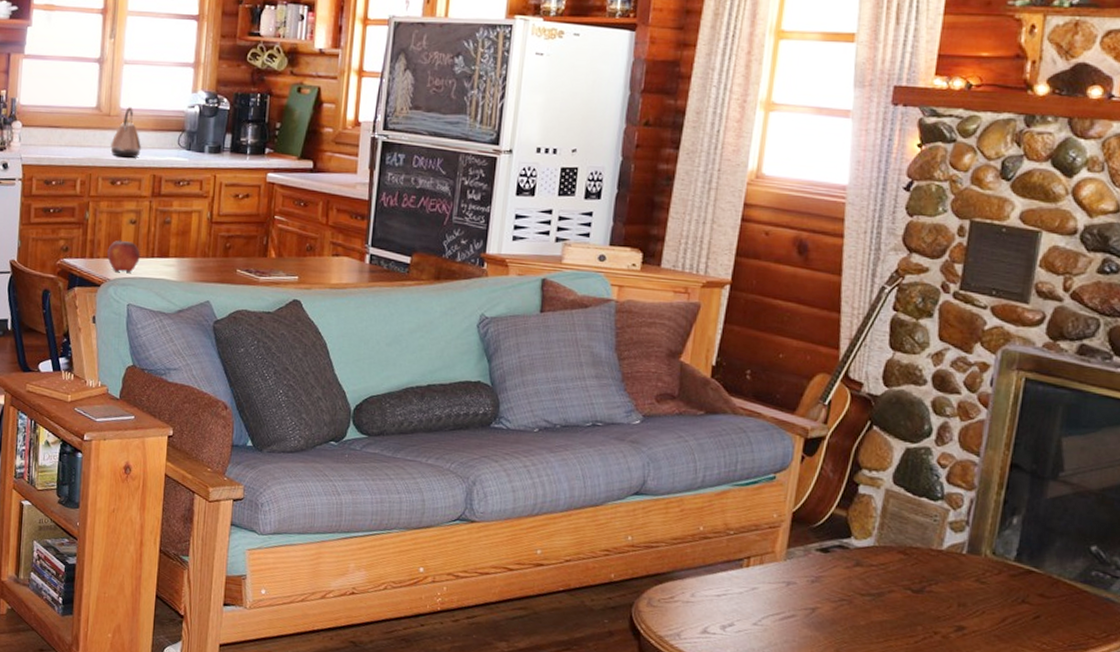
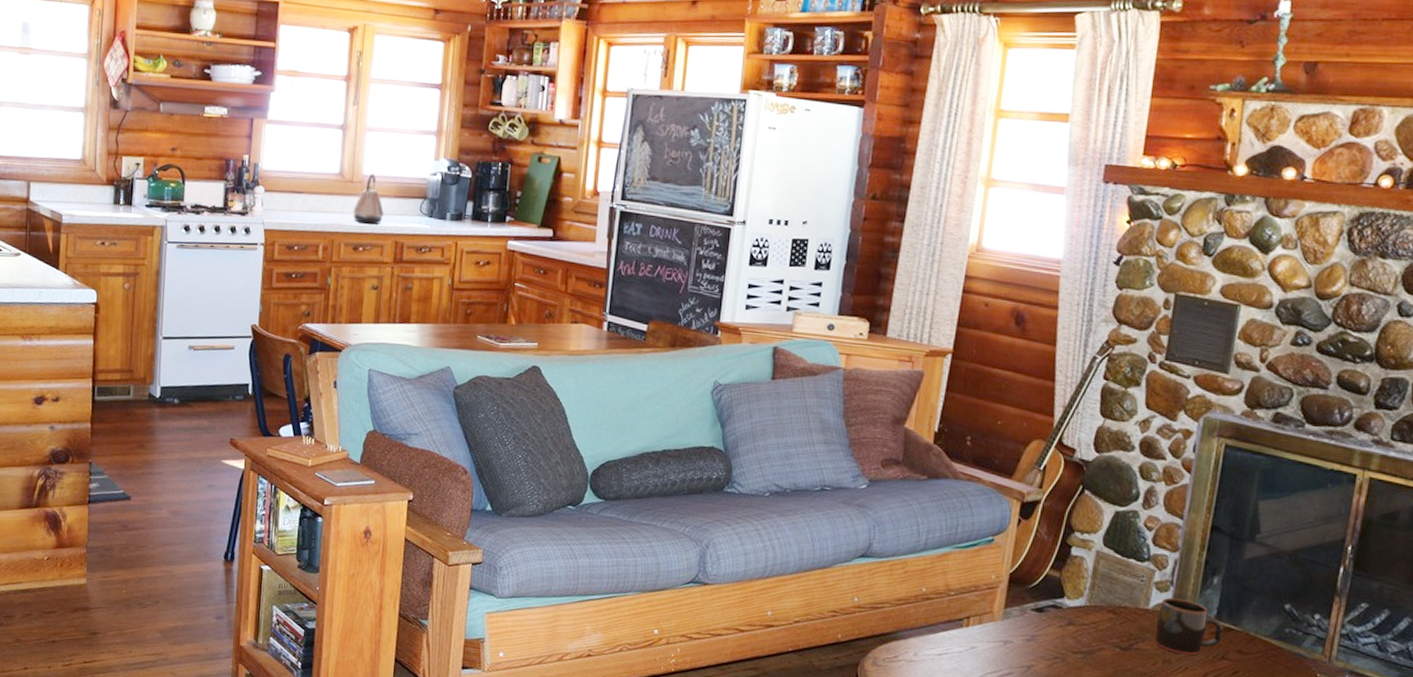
fruit: present [107,238,140,273] -> none [349,304,382,338]
mug: none [950,538,1023,599] -> present [1155,597,1223,656]

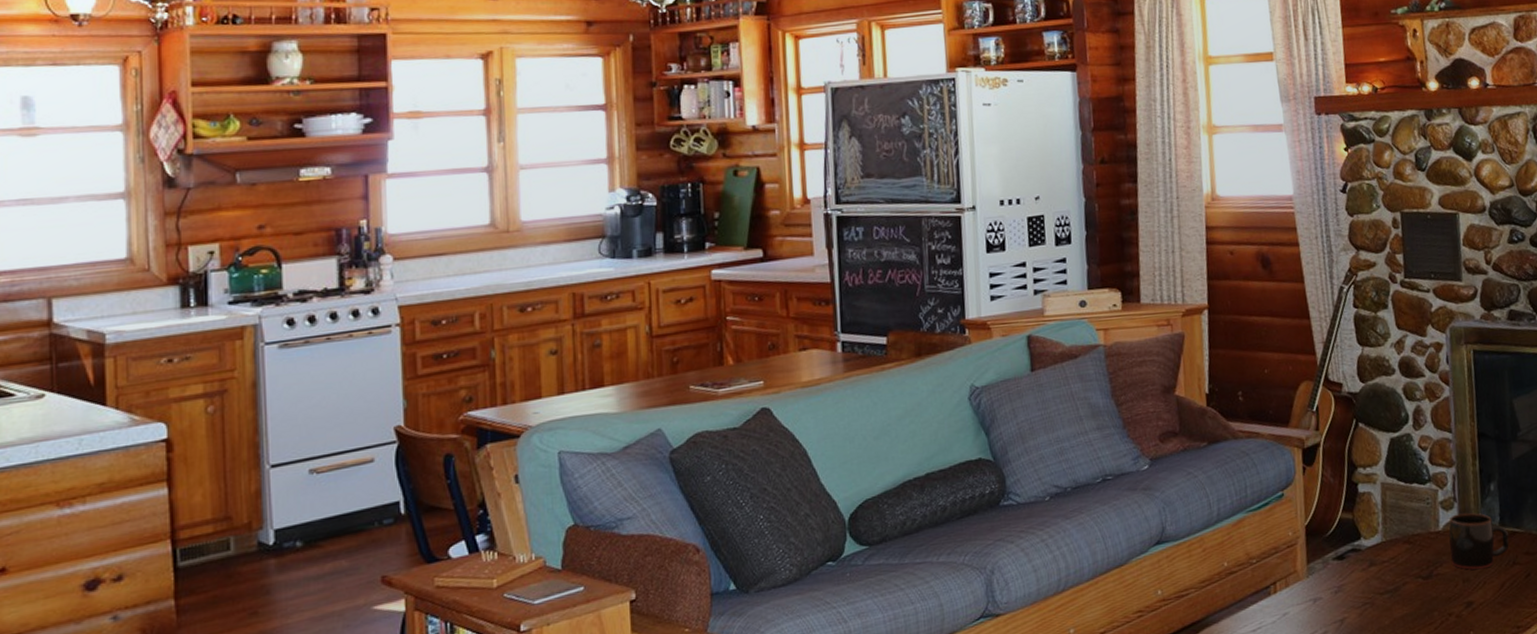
kettle: present [353,174,384,224] -> none [514,218,555,279]

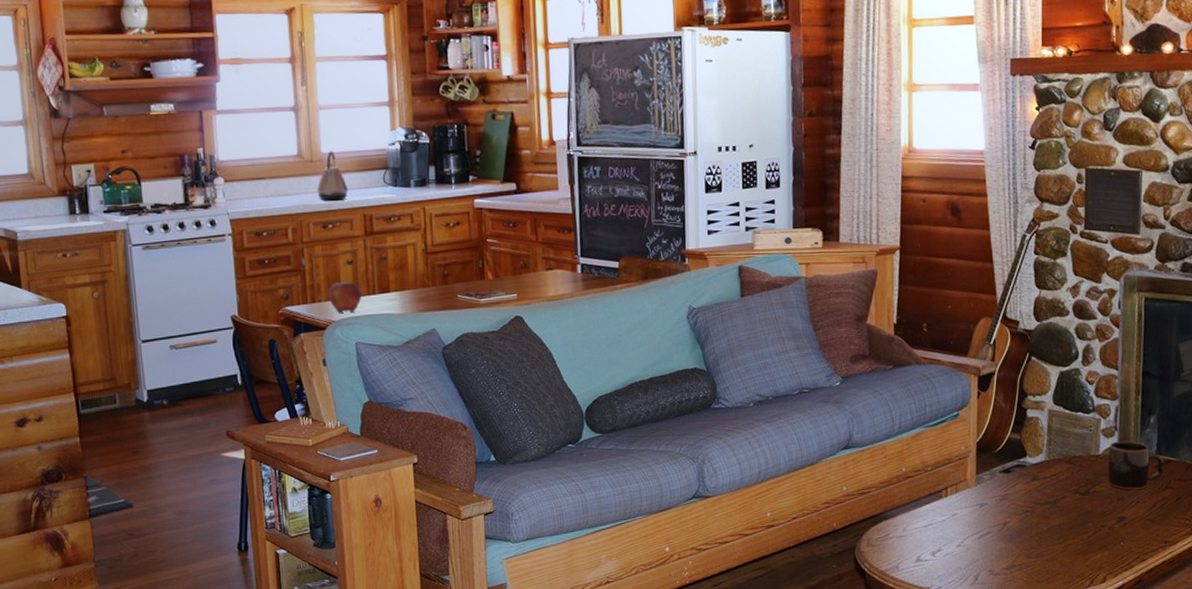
kettle: none [514,218,555,279] -> present [317,151,349,201]
fruit: none [525,374,568,416] -> present [328,280,362,313]

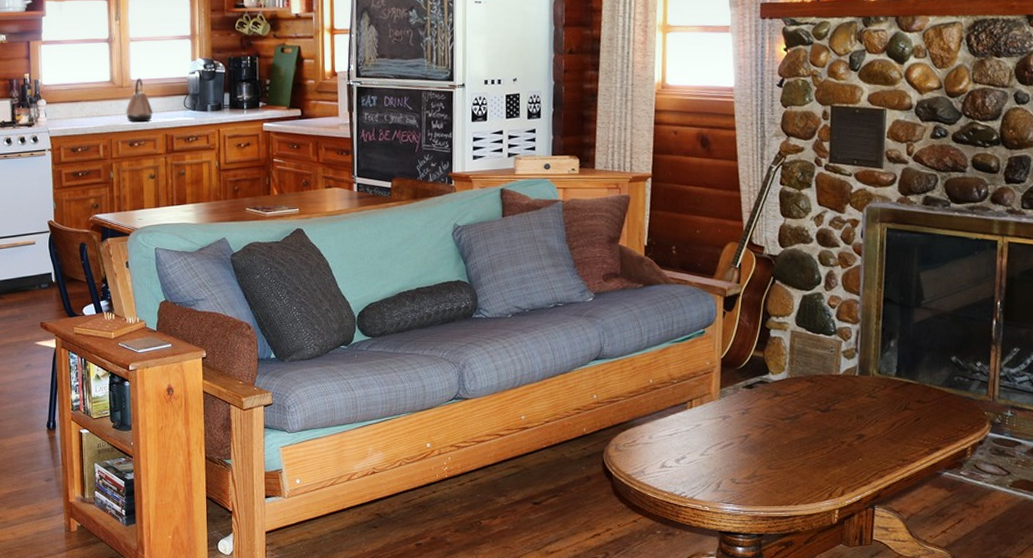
fruit: present [328,280,362,313] -> none [133,192,162,221]
mug: present [1108,440,1164,491] -> none [848,362,903,410]

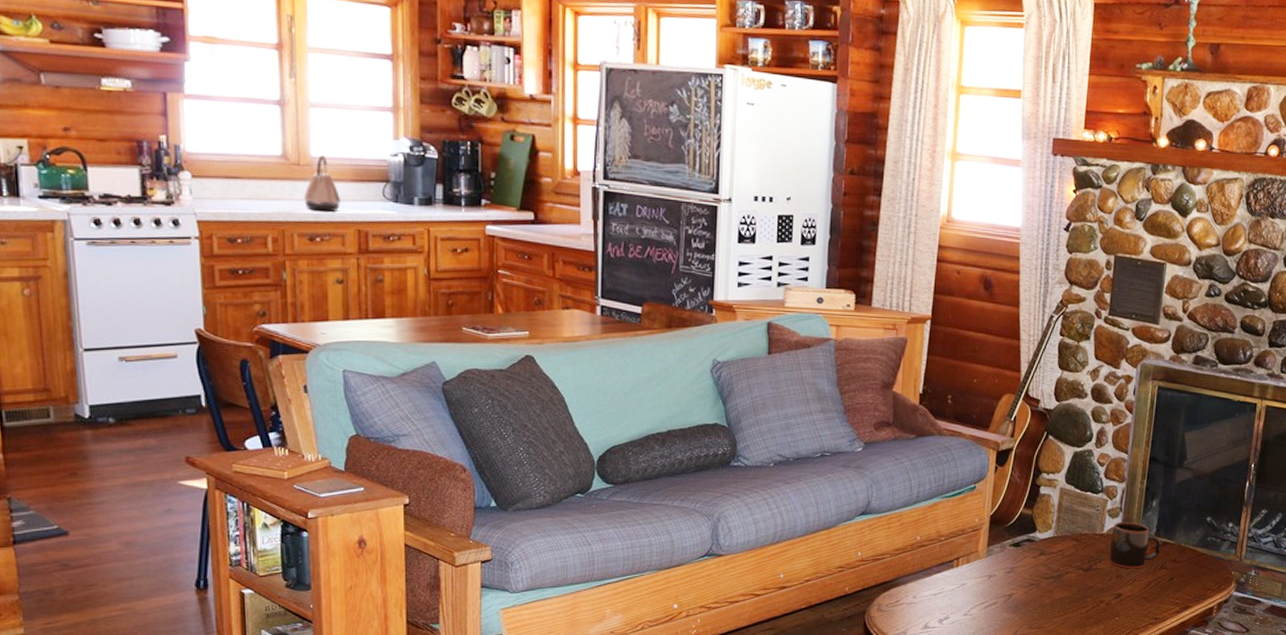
mug: none [848,362,903,410] -> present [1110,522,1161,569]

